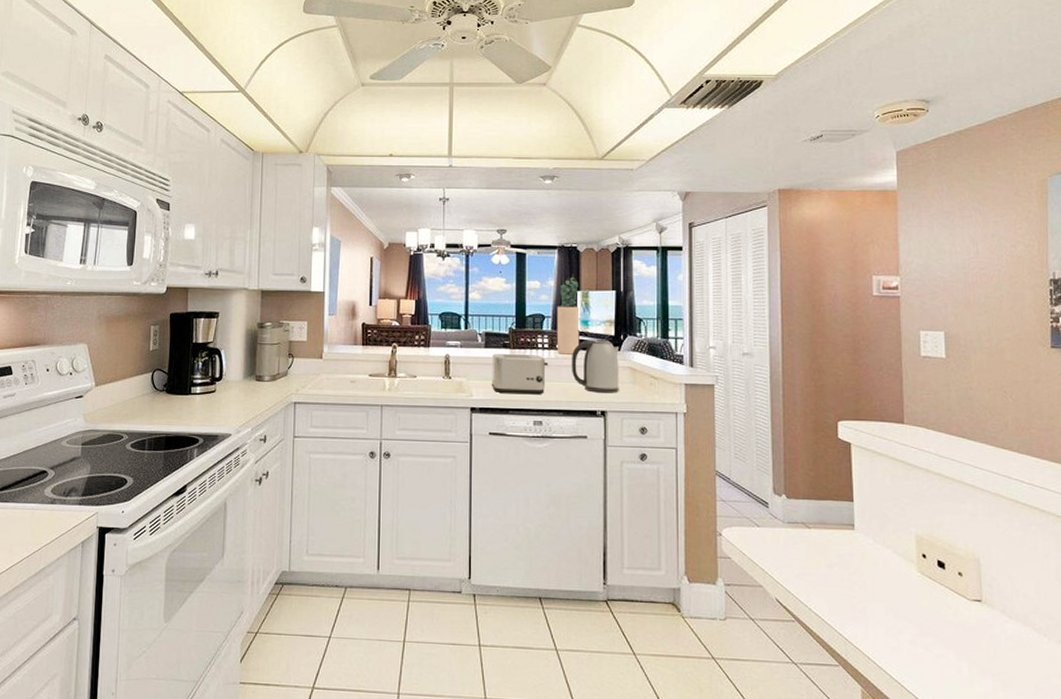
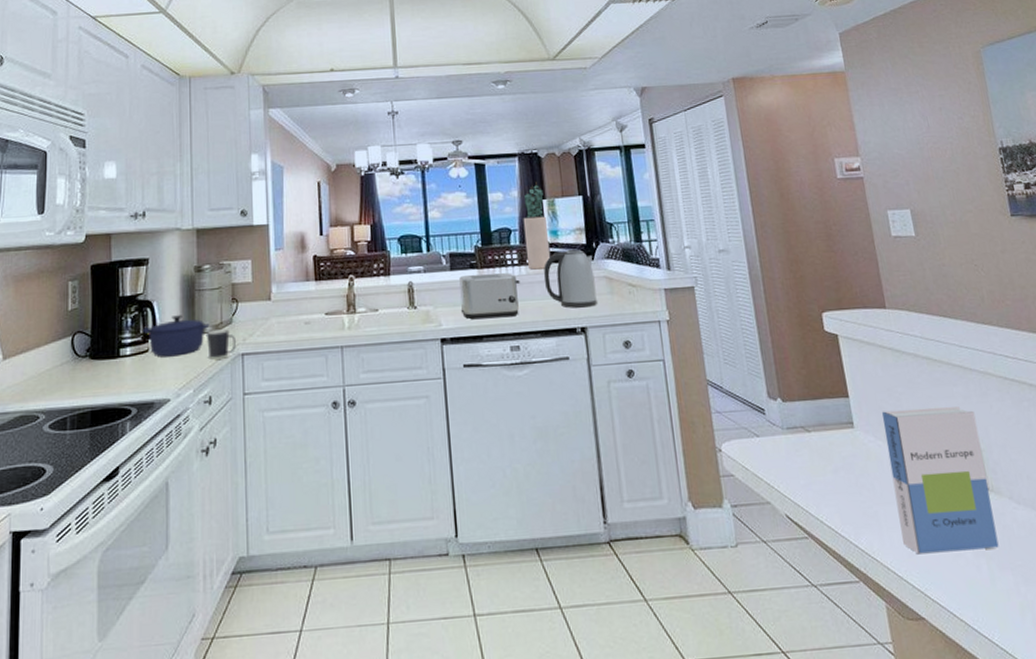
cooking pot: none [211,364,268,399] -> present [143,315,210,357]
mug: none [265,379,290,405] -> present [207,329,236,360]
book: none [884,518,983,654] -> present [882,407,999,554]

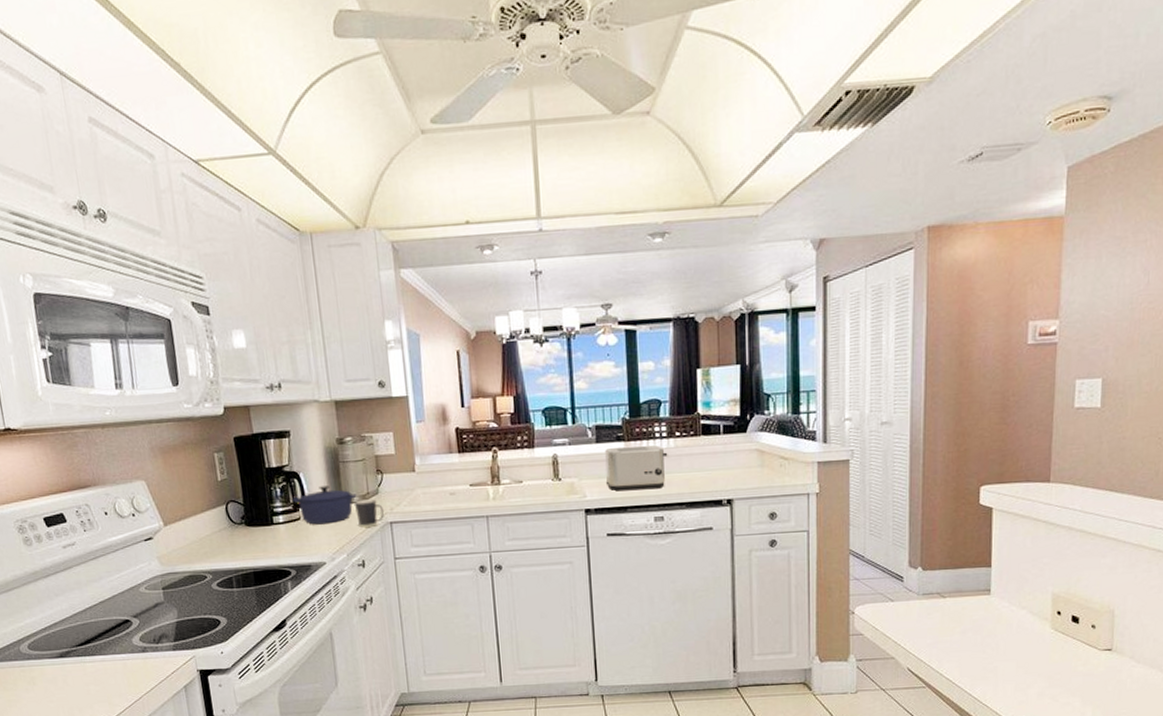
vase: present [523,181,550,270] -> none [674,349,701,443]
kettle: present [543,248,597,308] -> none [692,421,746,481]
book: present [882,407,999,554] -> none [1016,577,1117,702]

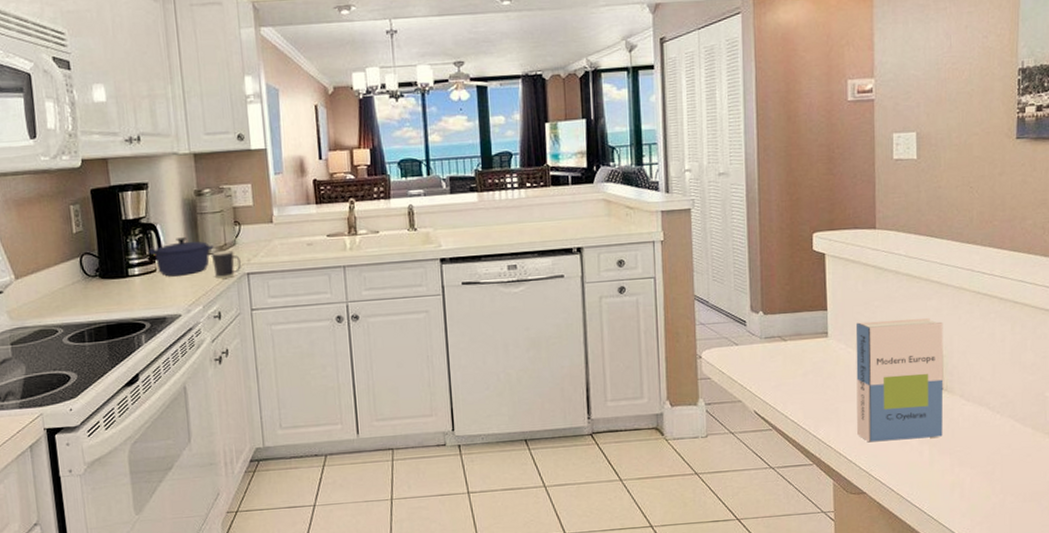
toaster: present [605,445,668,492] -> none [459,196,520,241]
book: none [1016,577,1117,702] -> present [855,318,944,443]

